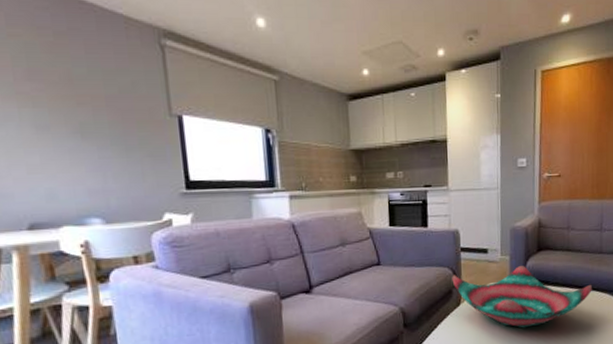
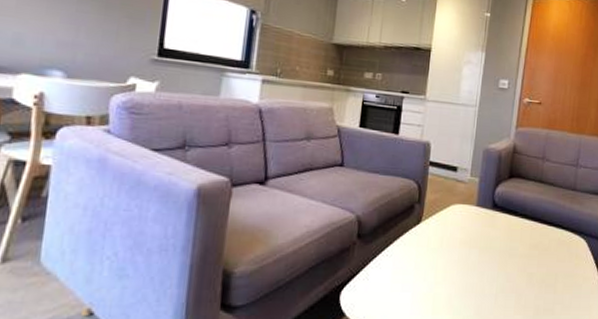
decorative bowl: present [452,265,592,328] -> none [416,189,562,259]

